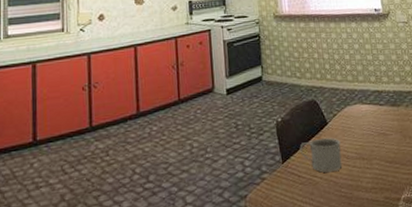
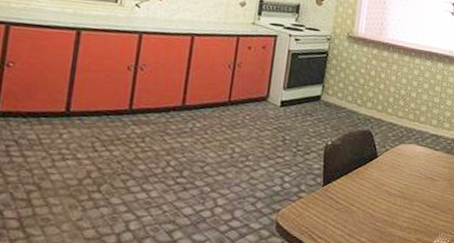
mug: present [299,137,342,172] -> none [343,169,387,204]

